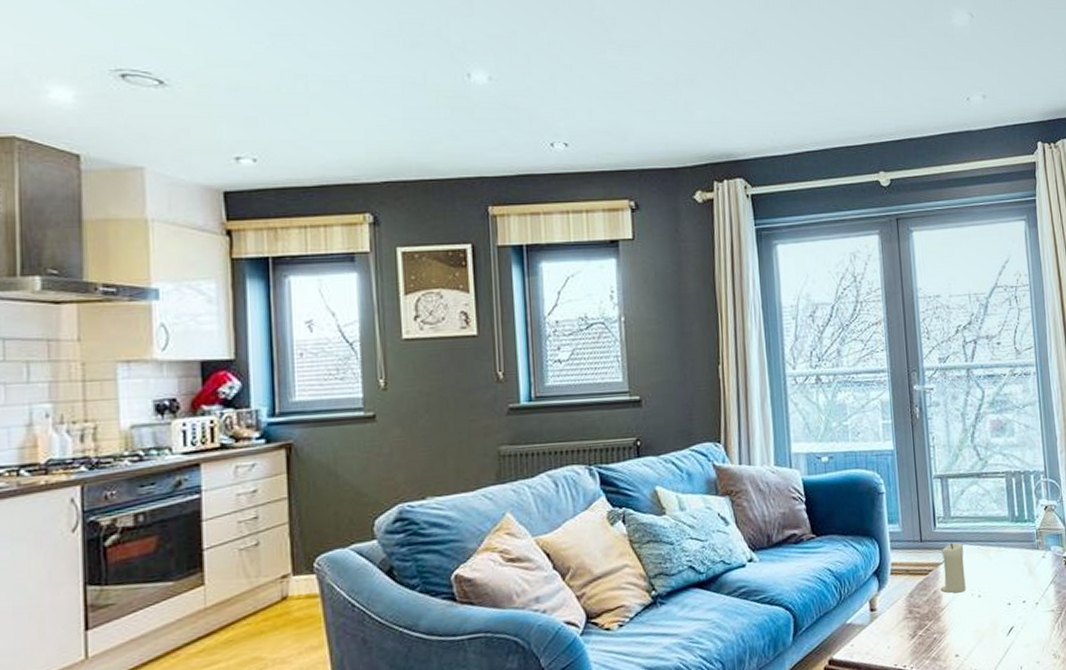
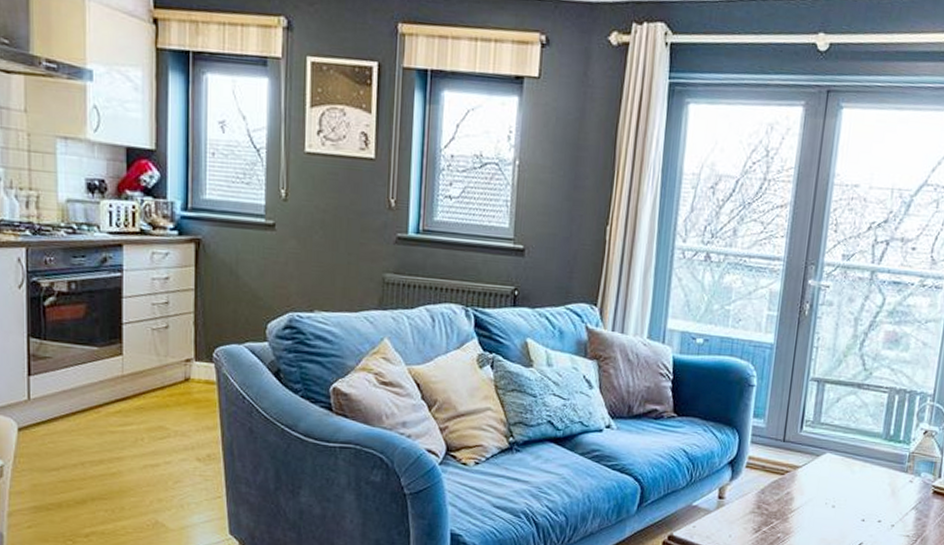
candle: present [940,542,966,593] -> none [794,448,828,499]

